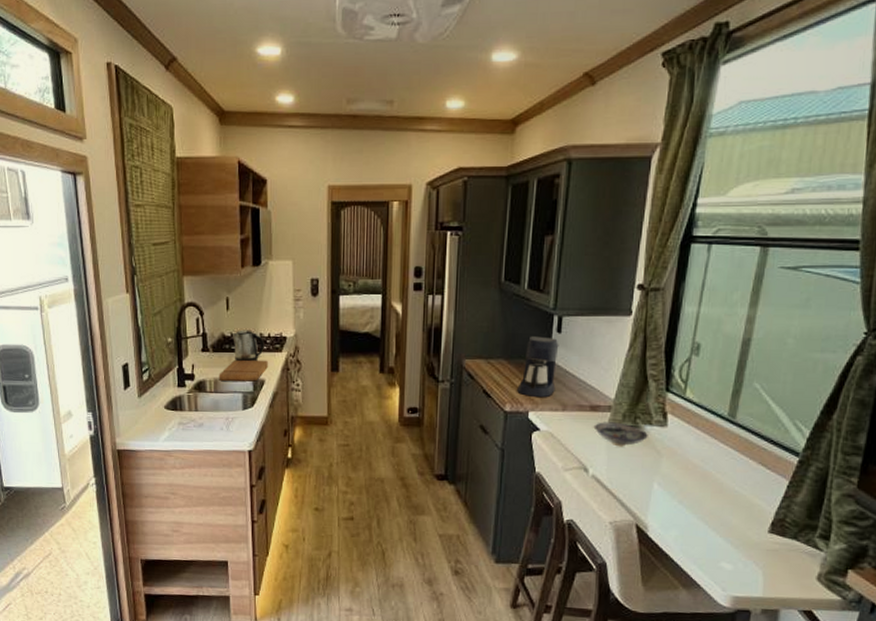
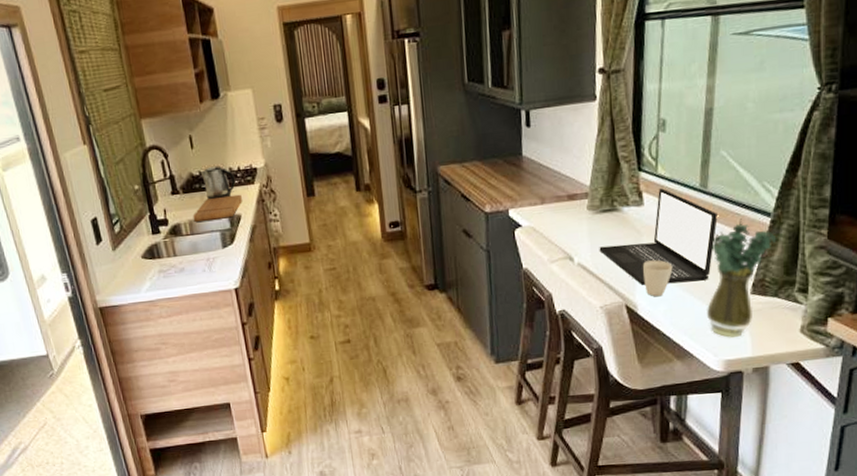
coffee maker: present [517,336,559,398] -> none [494,132,532,195]
bowl: present [595,422,648,447] -> none [574,208,627,232]
laptop: none [615,412,743,512] -> present [599,188,718,285]
cup: none [658,483,690,521] -> present [643,260,673,297]
vase: none [719,454,803,575] -> present [706,218,777,339]

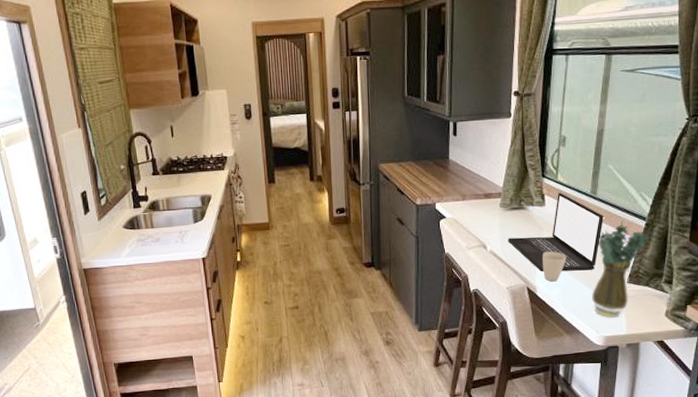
cutting board: present [193,194,242,222] -> none [170,178,213,199]
kettle: present [201,165,236,200] -> none [179,153,208,182]

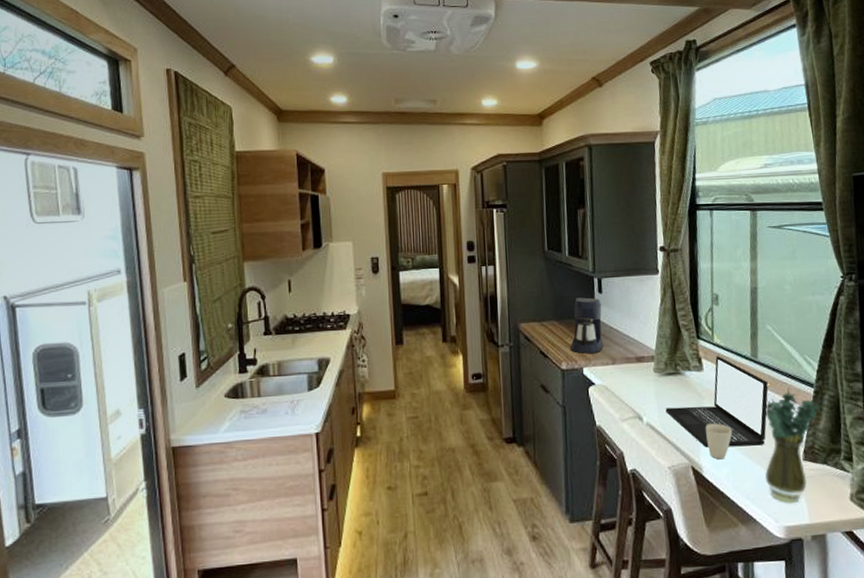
coffee maker: none [425,140,456,191] -> present [570,297,604,354]

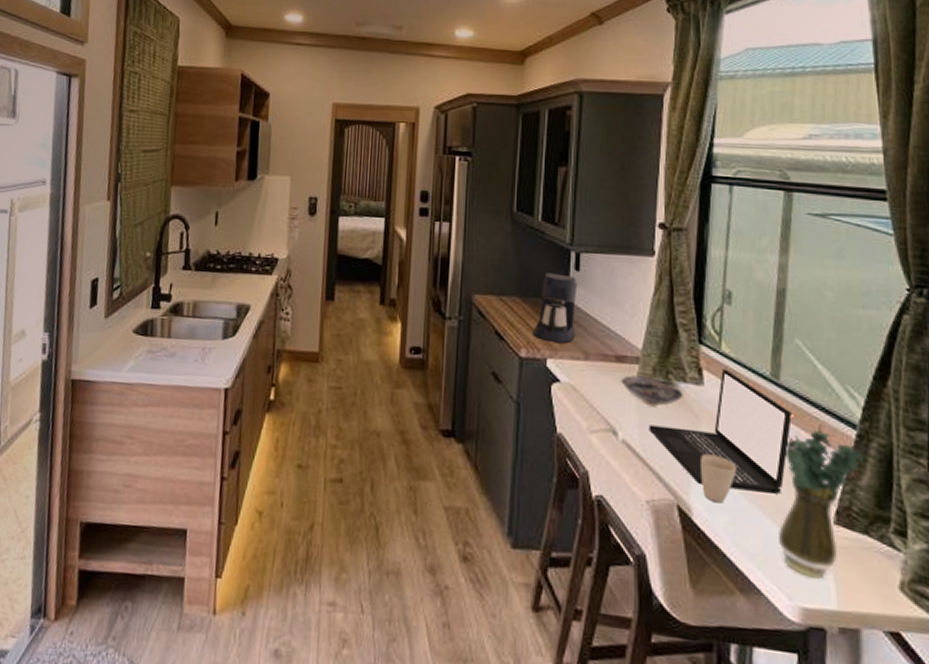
bowl: none [642,371,689,394] -> present [622,375,683,407]

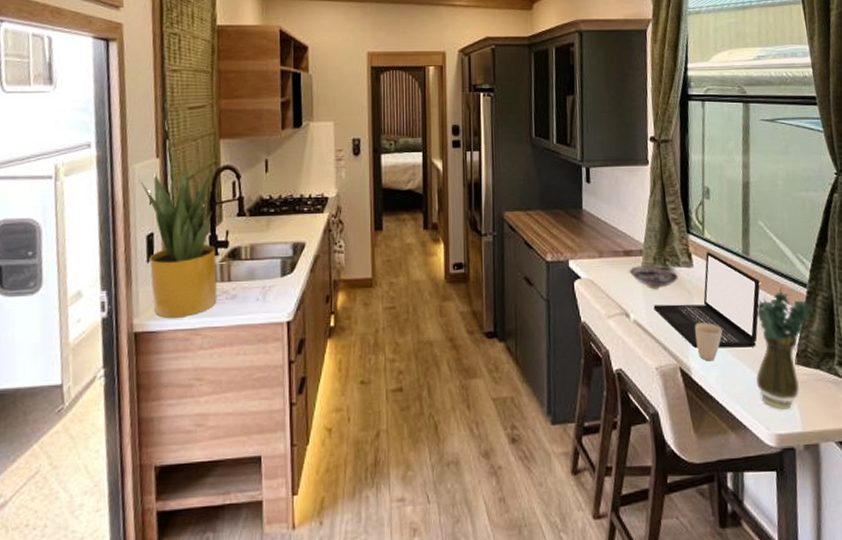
planter: none [88,213,161,370] -> present [139,168,217,318]
coffee maker: present [533,273,578,344] -> none [556,187,591,246]

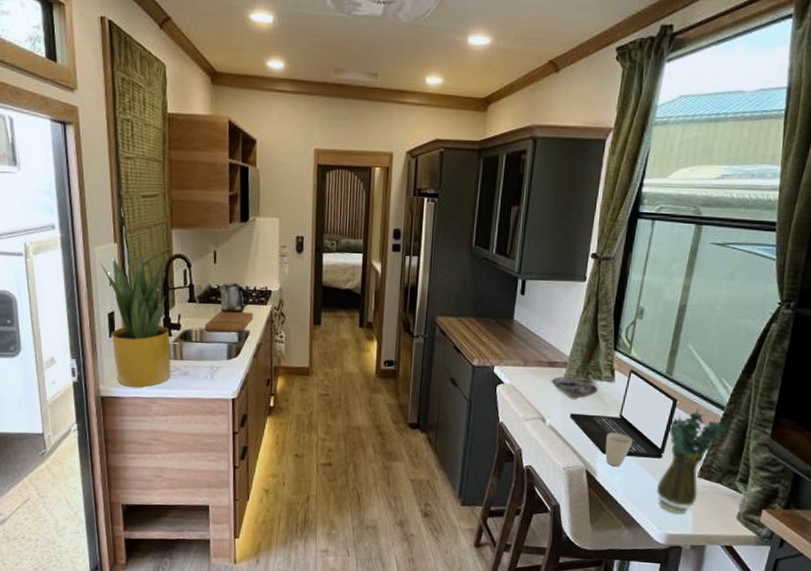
cutting board: none [255,222,309,246] -> present [204,311,253,333]
kettle: none [271,191,305,225] -> present [219,282,250,314]

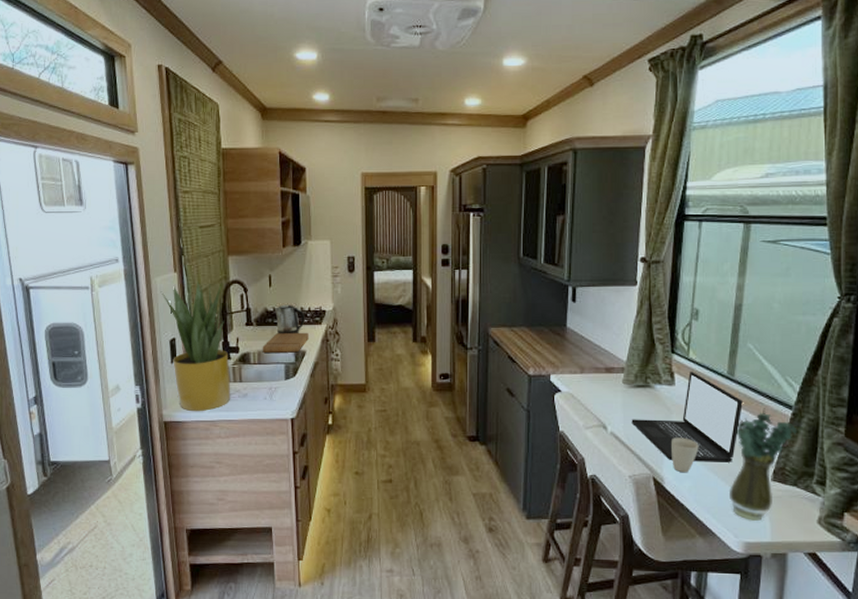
bowl: present [552,376,598,400] -> none [611,382,658,405]

